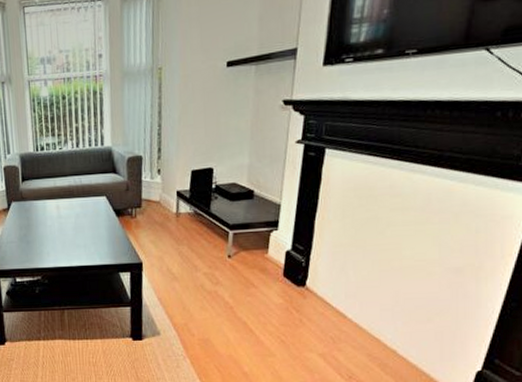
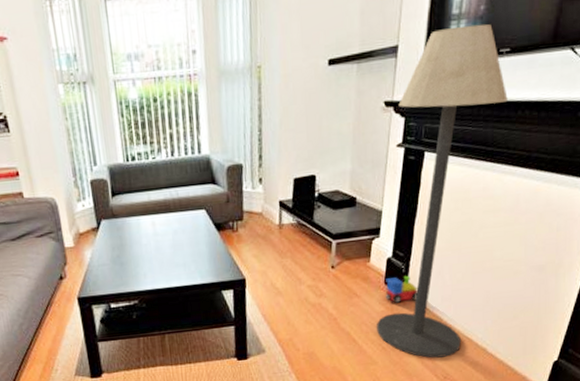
floor lamp: none [274,26,415,356] -> present [376,24,508,358]
toy train: none [284,269,319,297] -> present [385,275,418,304]

